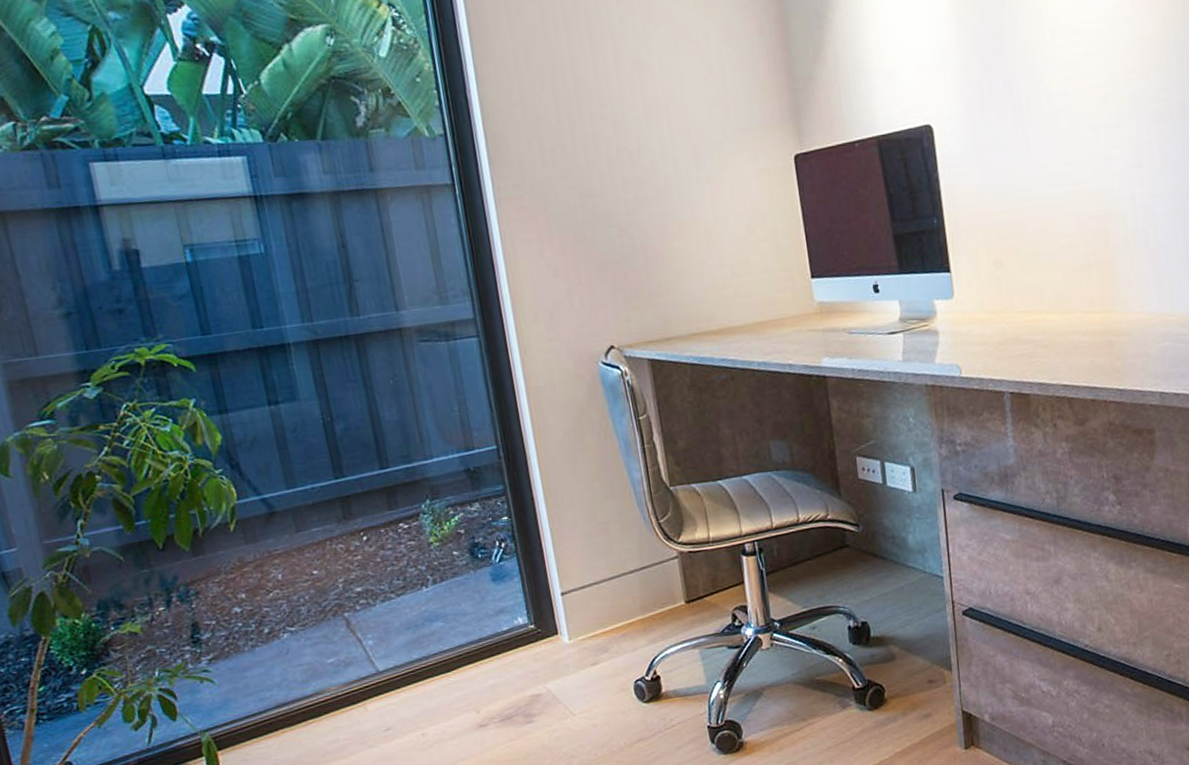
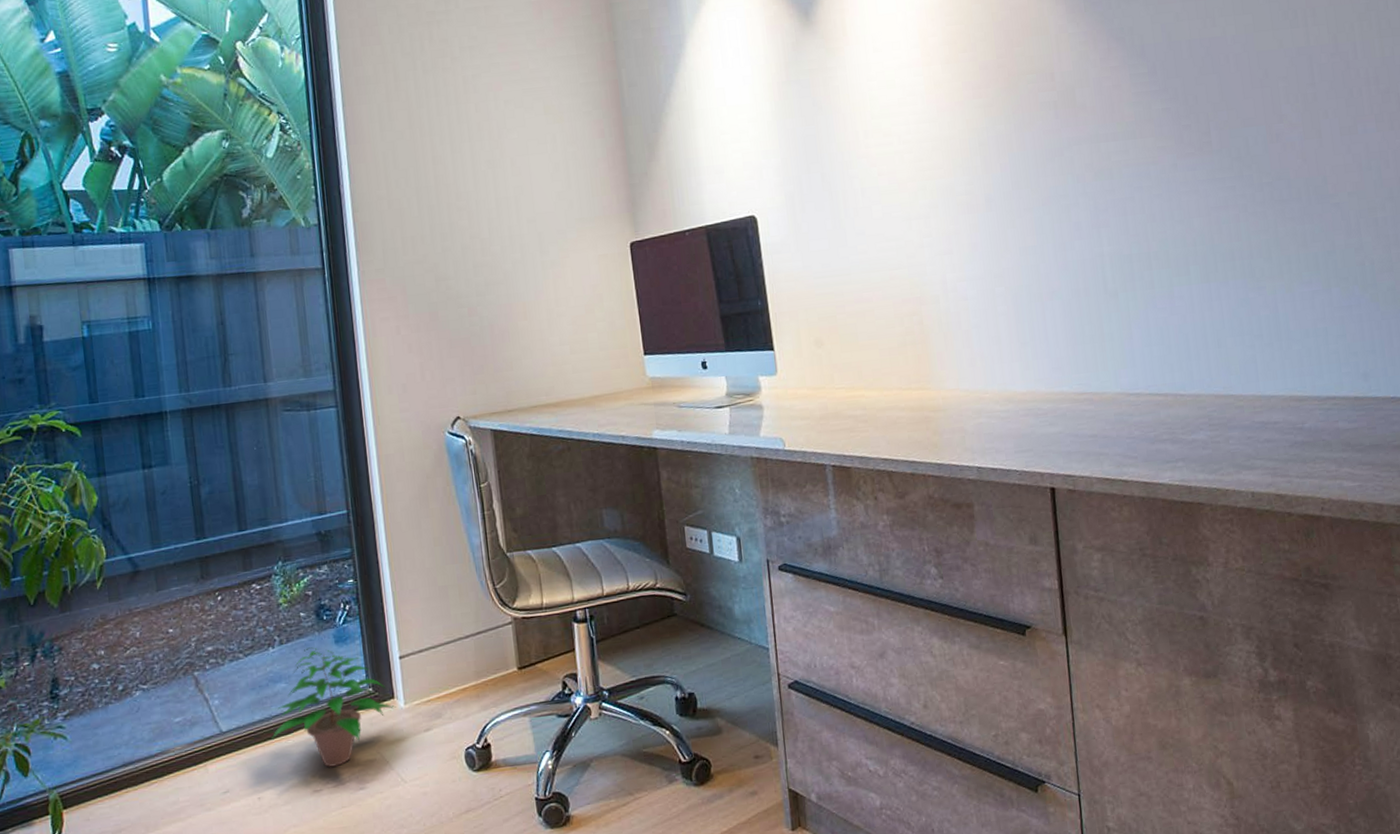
potted plant: none [432,585,560,703] -> present [272,647,396,767]

